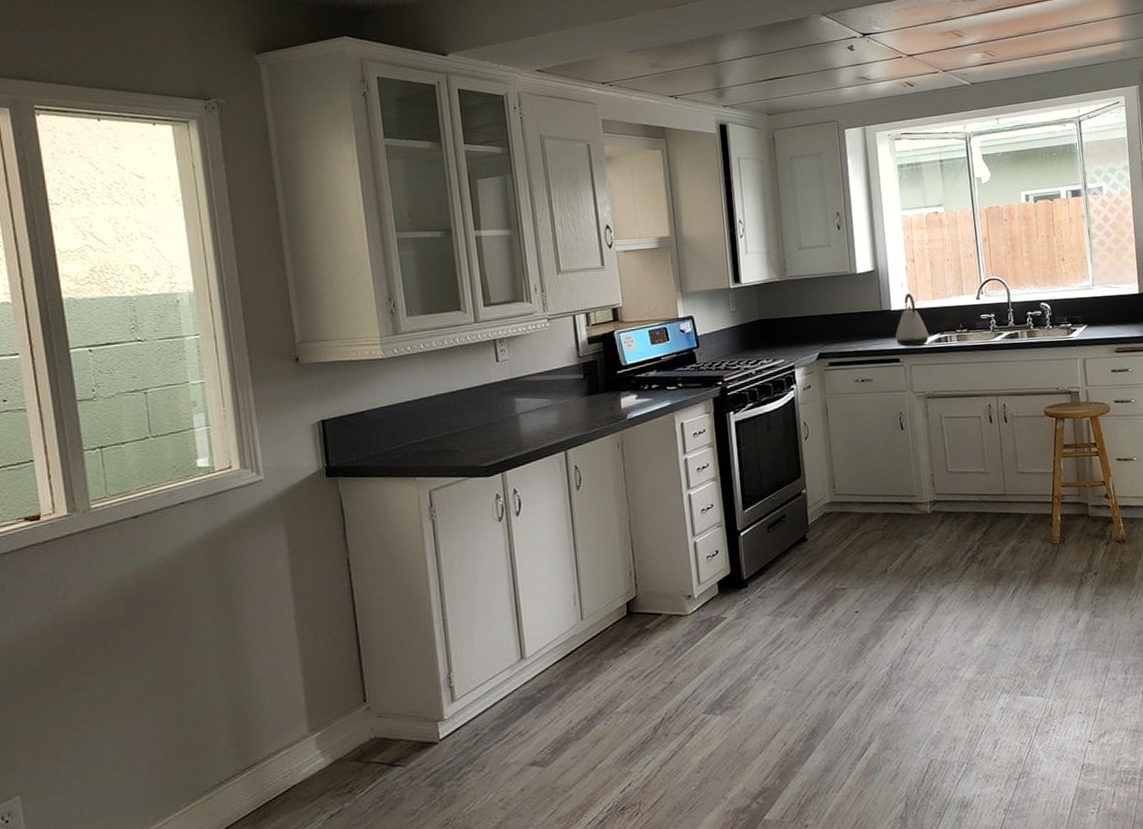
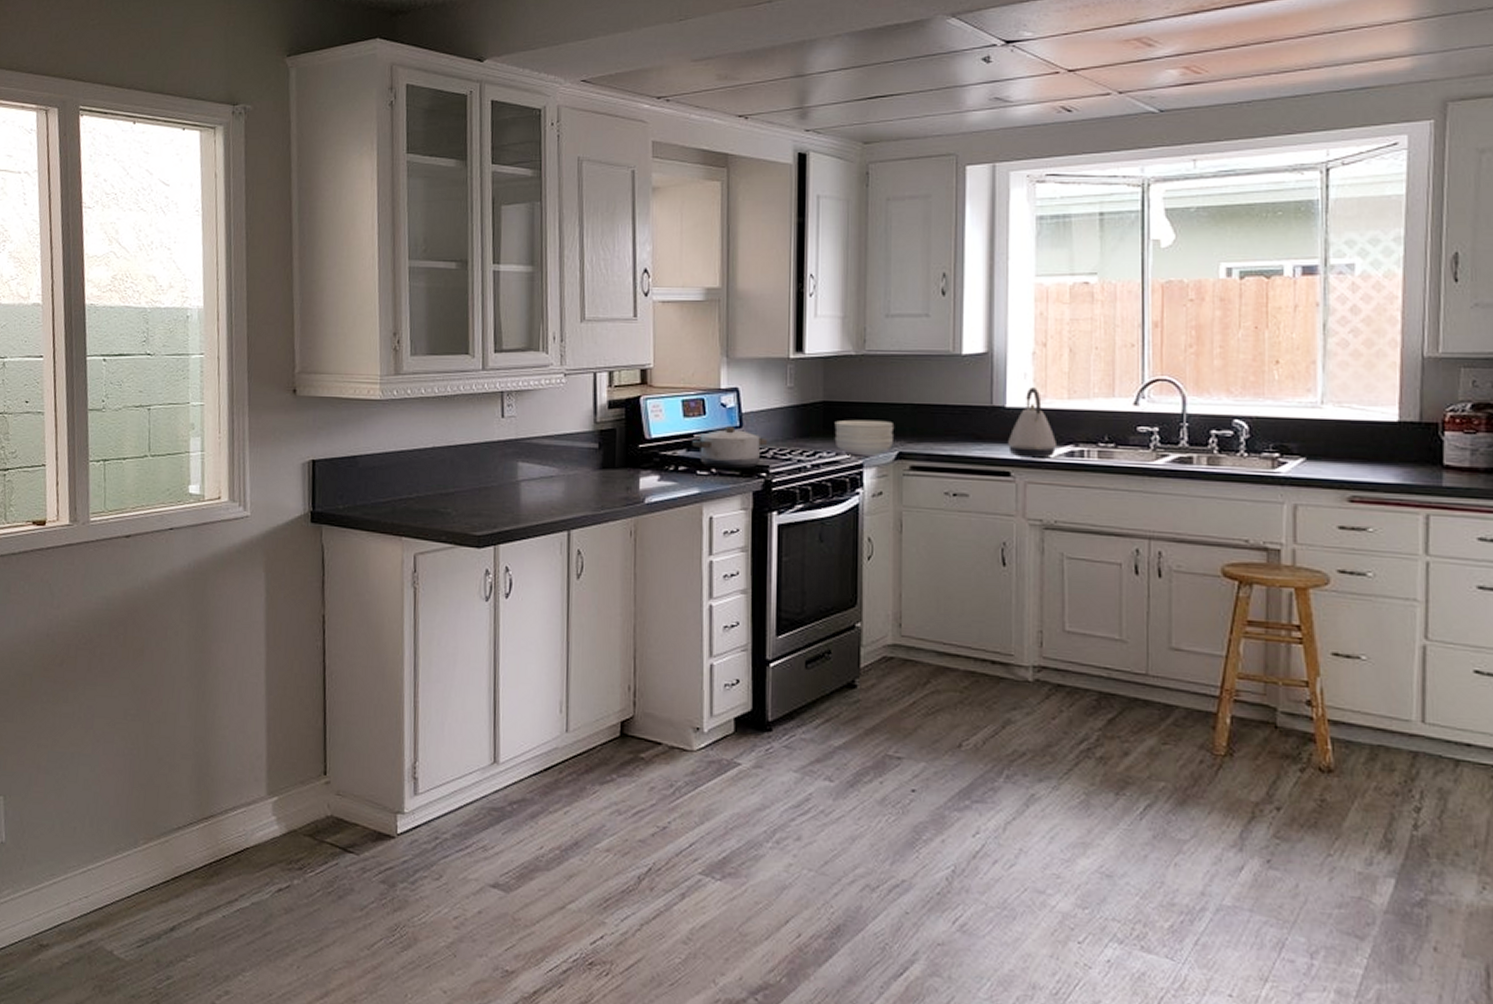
cooking pot: none [660,347,721,383] -> present [692,426,768,469]
bowl: none [769,329,815,360] -> present [834,419,895,457]

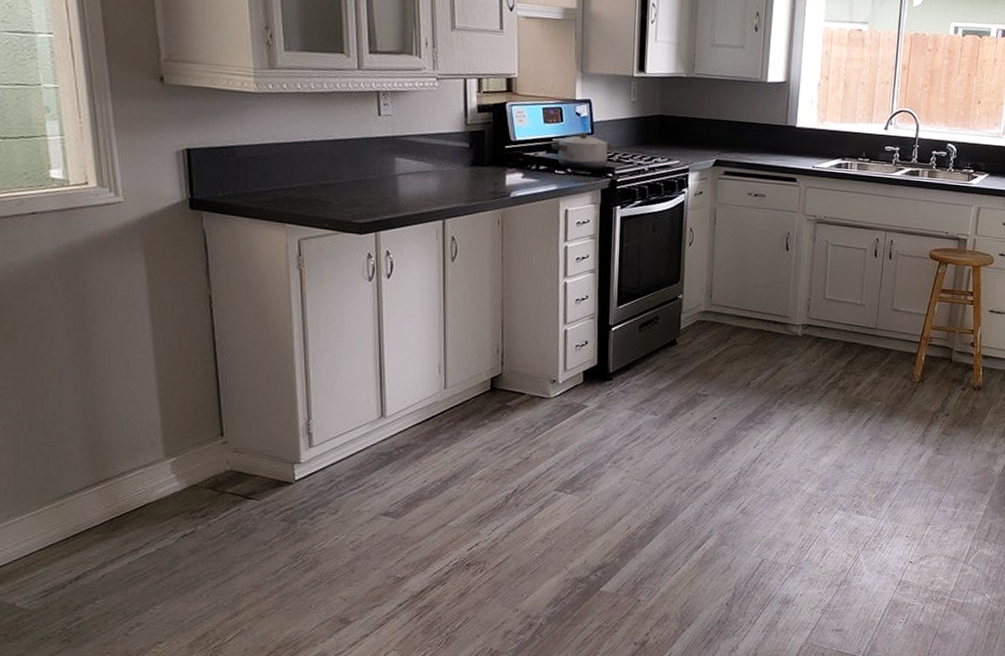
bowl: present [834,419,895,457] -> none [667,131,714,163]
kettle: present [1007,387,1058,458] -> none [795,112,831,169]

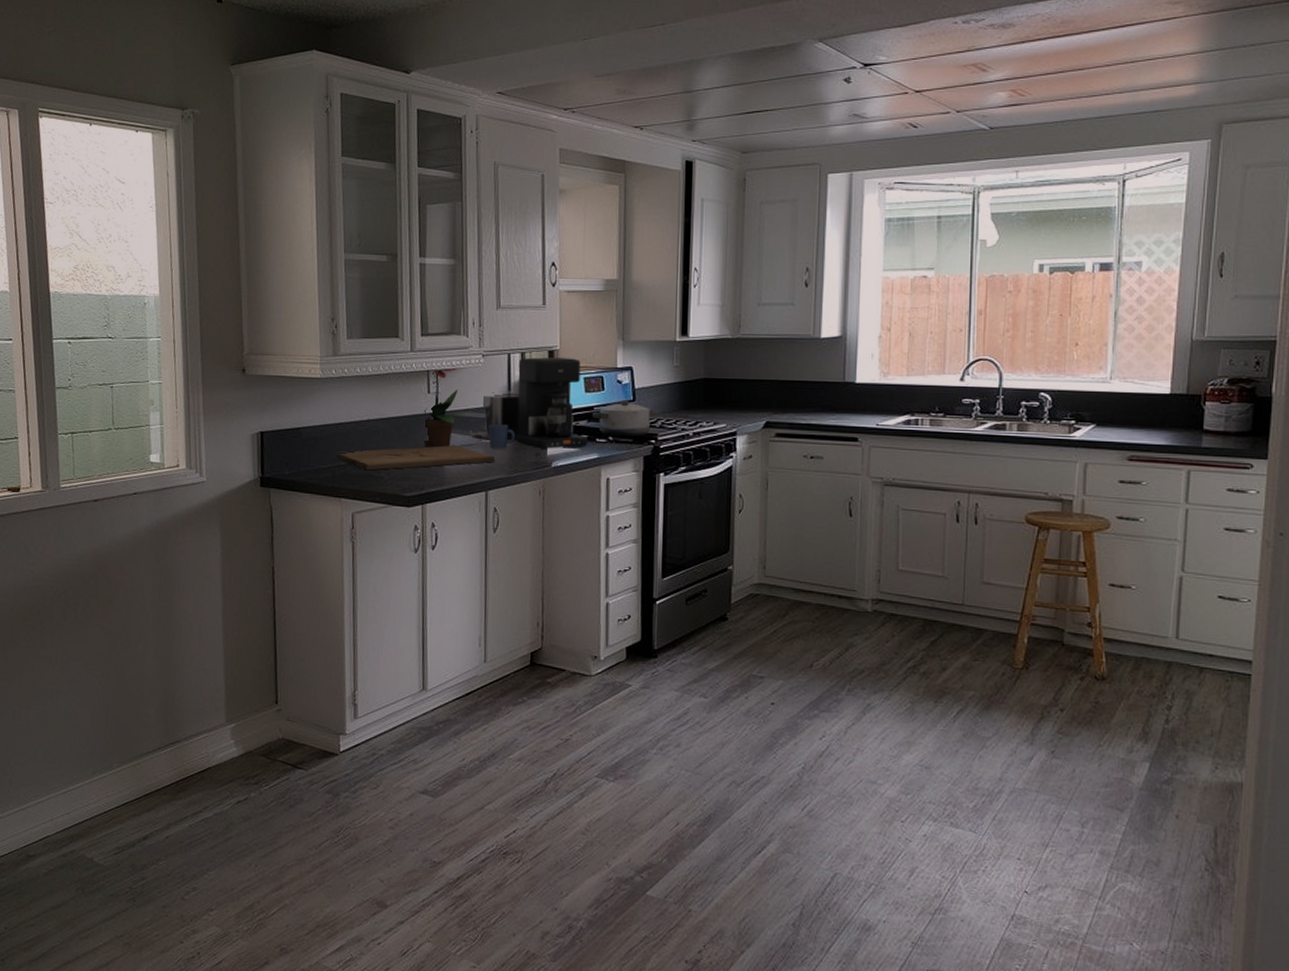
cutting board: none [277,171,453,196] -> present [336,445,496,471]
potted flower: none [372,88,424,174] -> present [422,366,470,448]
toaster: none [424,117,478,169] -> present [470,391,520,441]
mug: none [445,151,473,178] -> present [489,424,516,450]
coffee maker: none [474,84,546,179] -> present [517,357,587,449]

